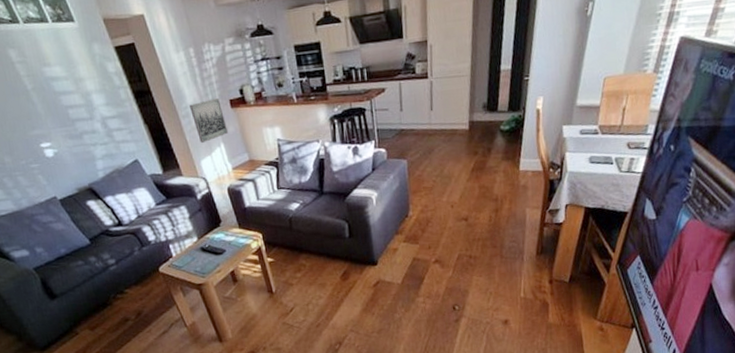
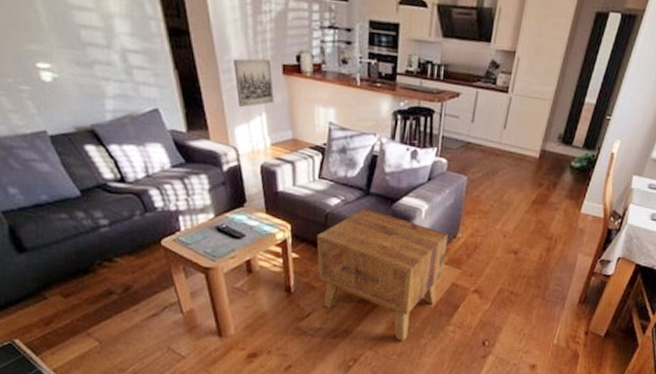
side table: none [285,206,403,320] -> present [316,208,449,342]

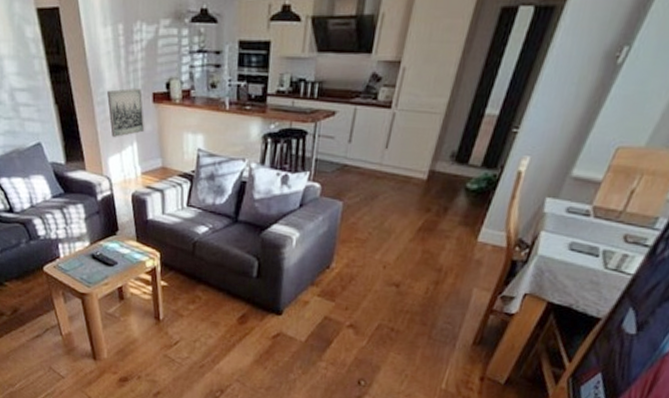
side table: present [316,208,449,342] -> none [184,236,321,376]

